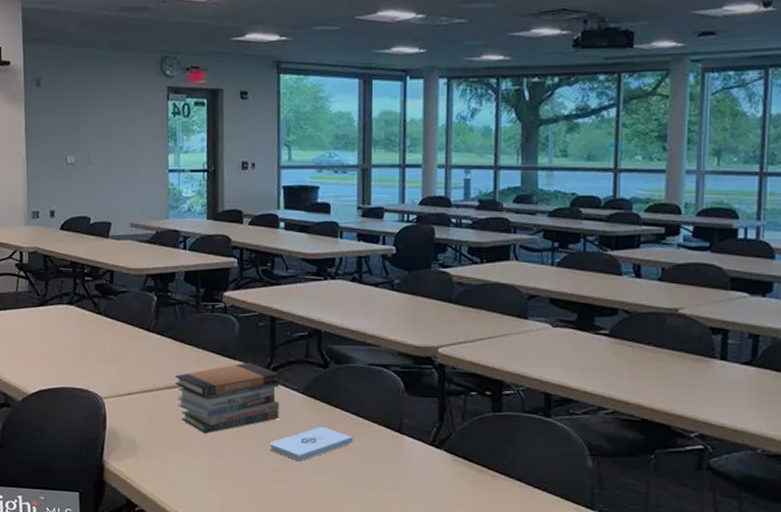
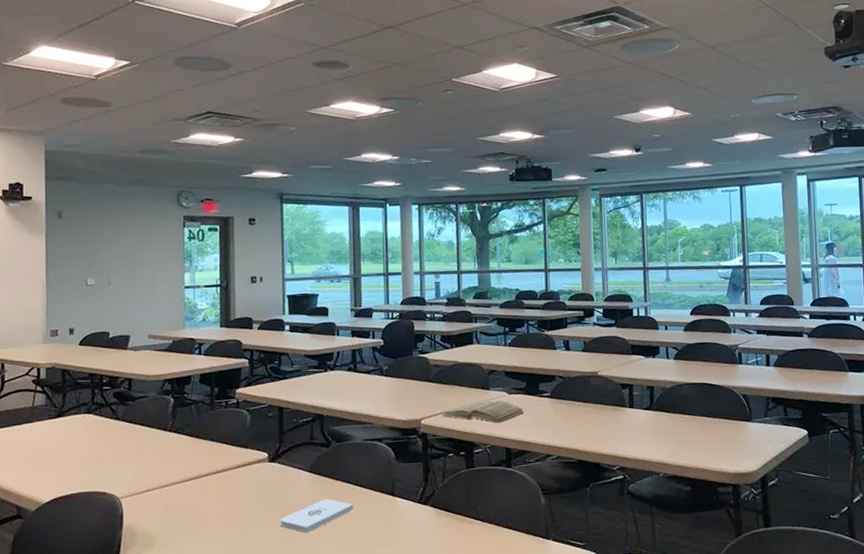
book stack: present [174,362,280,434] -> none [190,449,288,520]
book: none [464,332,573,362] -> present [442,400,525,423]

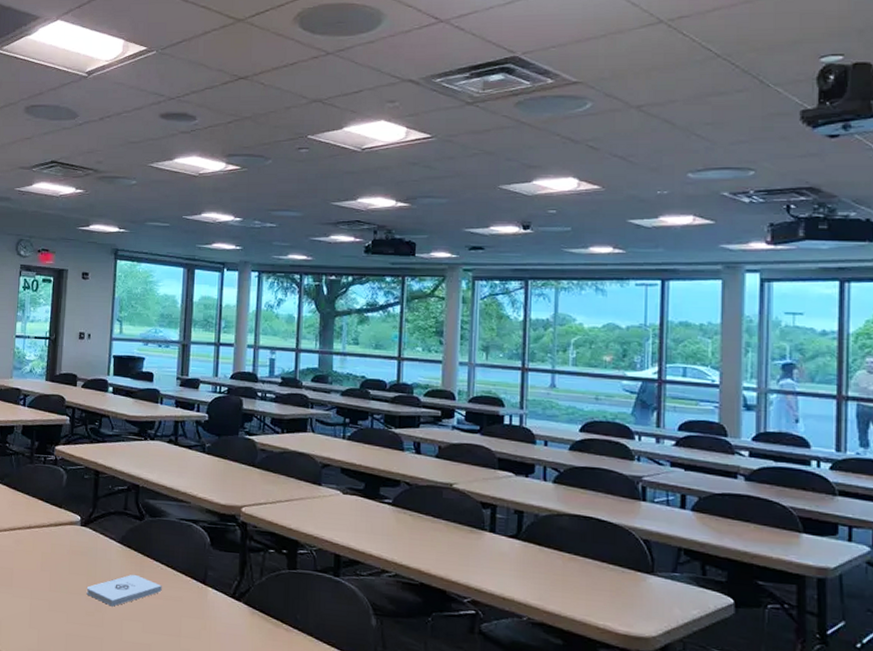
book: present [442,400,525,423] -> none [265,496,360,525]

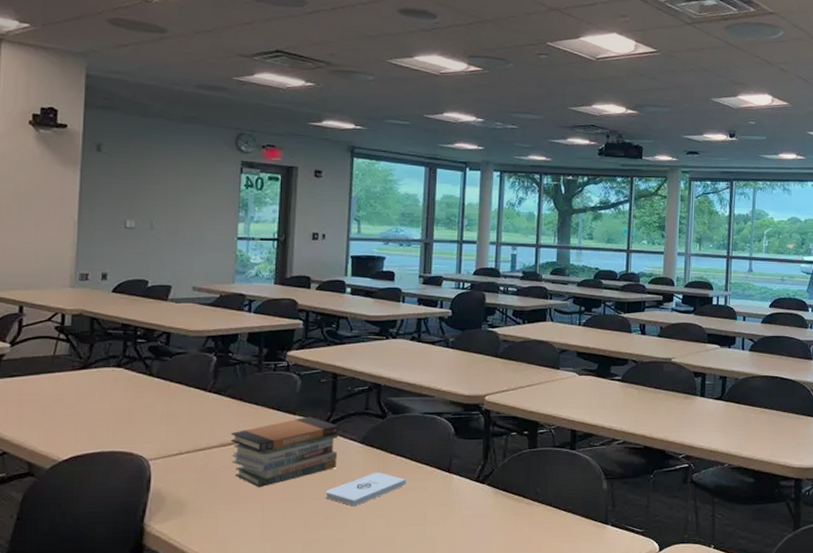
book stack: none [5,511,100,576] -> present [230,416,339,488]

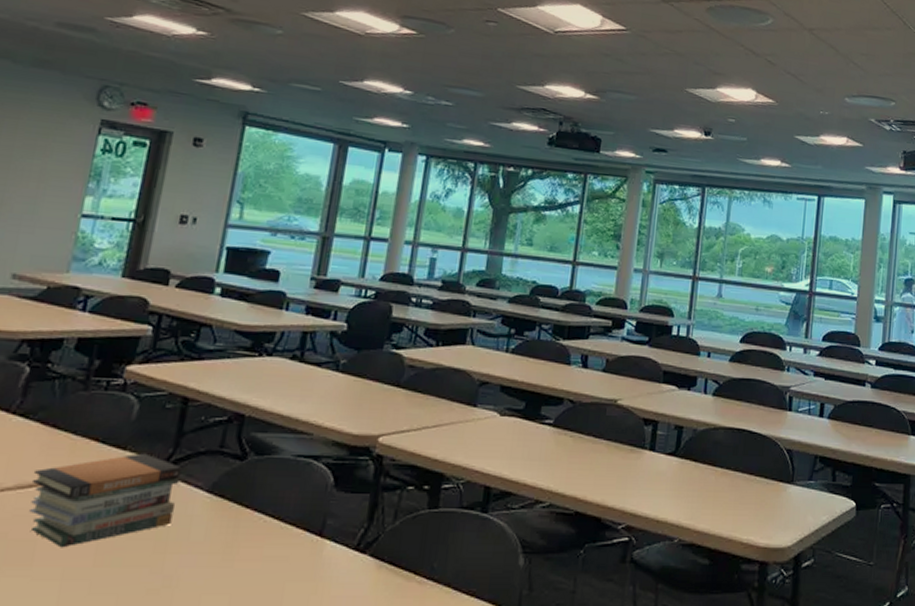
notepad: present [325,472,406,507] -> none [150,532,263,578]

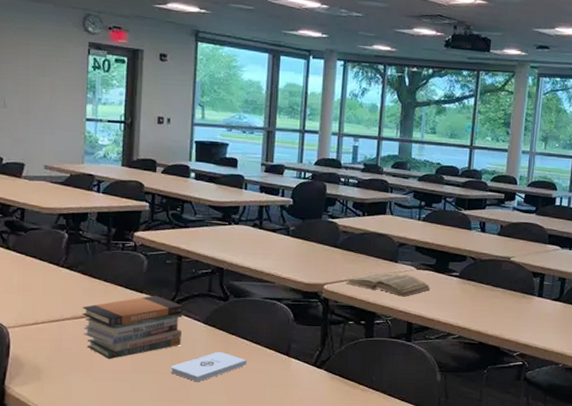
notepad: none [150,532,263,578] -> present [170,351,247,382]
book: none [407,420,517,452] -> present [346,273,431,297]

